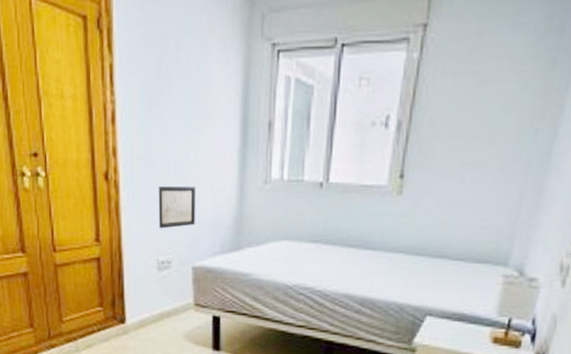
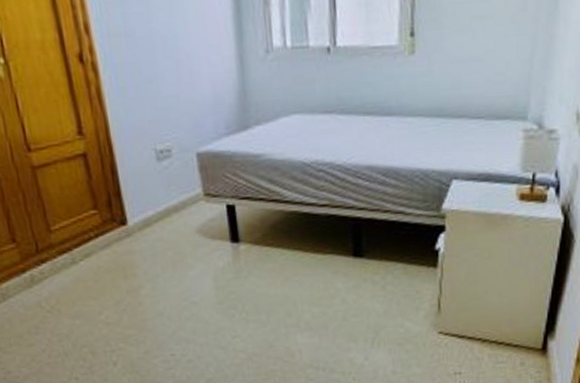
wall art: present [158,186,195,229] -> none [145,62,193,114]

